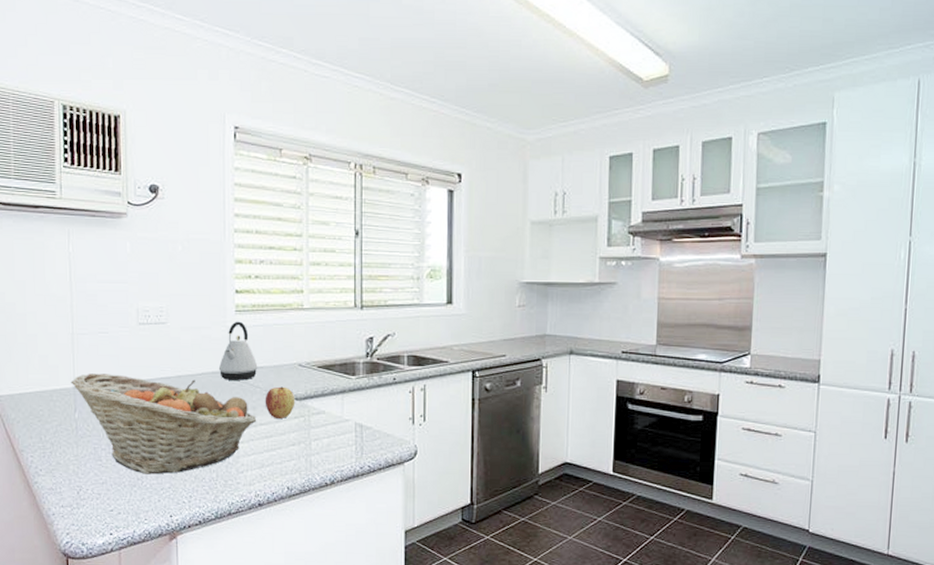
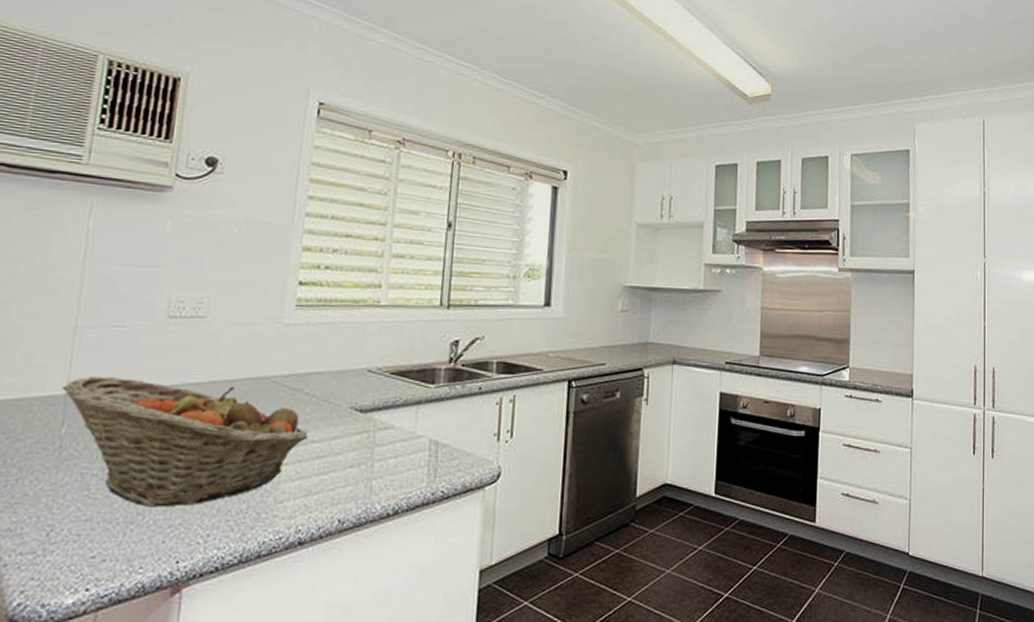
kettle: present [218,321,258,380] -> none [266,317,317,388]
apple: present [265,386,296,418] -> none [320,396,360,434]

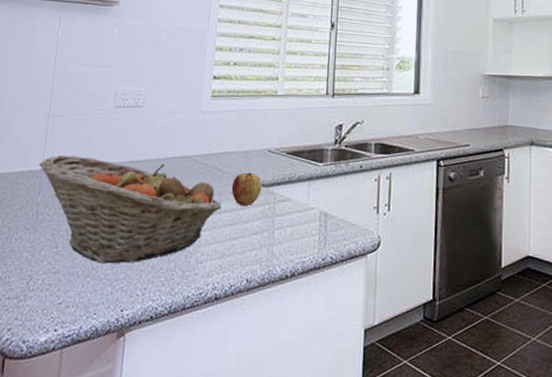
apple: none [320,396,360,434] -> present [231,172,262,206]

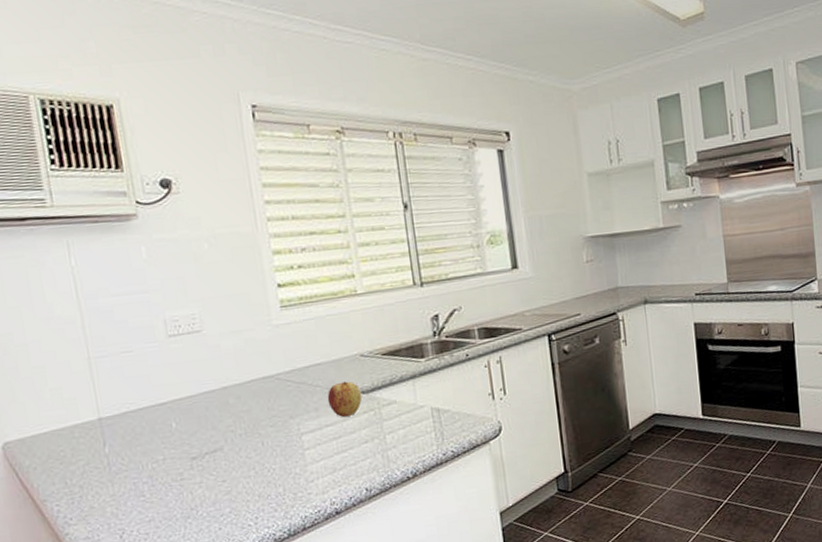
fruit basket: present [39,155,222,264] -> none [94,388,322,503]

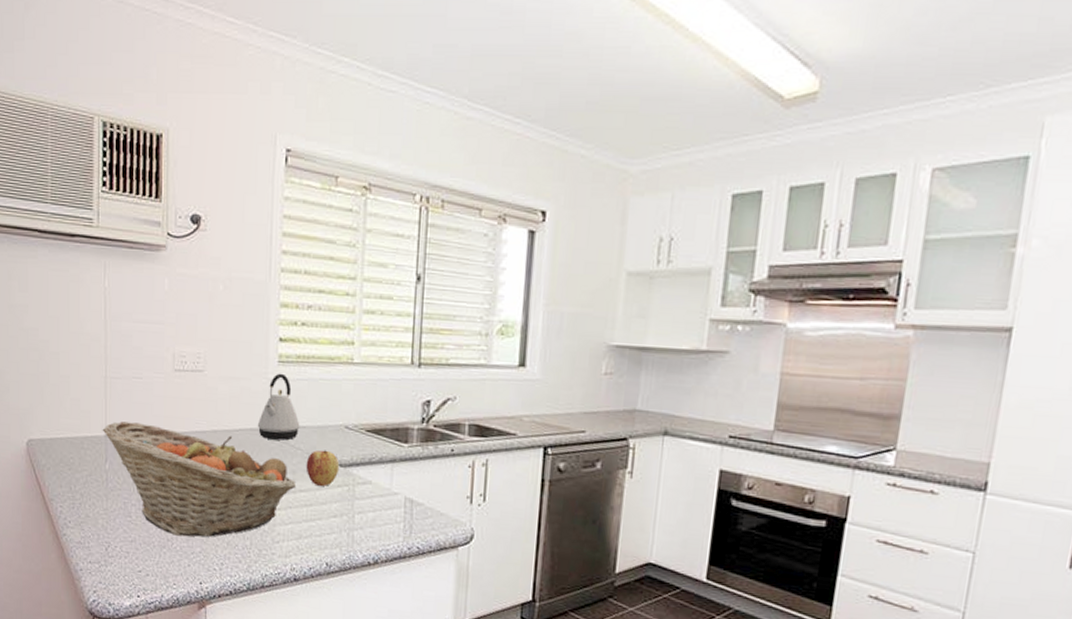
fruit basket: none [94,388,322,503] -> present [102,421,297,537]
kettle: none [269,317,315,384] -> present [257,373,300,440]

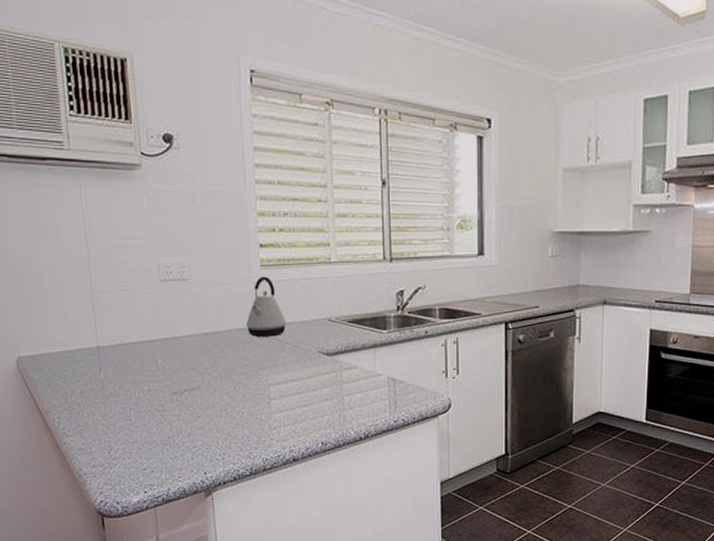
fruit basket: present [102,421,297,537] -> none [93,332,288,433]
apple: present [306,450,340,486] -> none [295,342,327,374]

